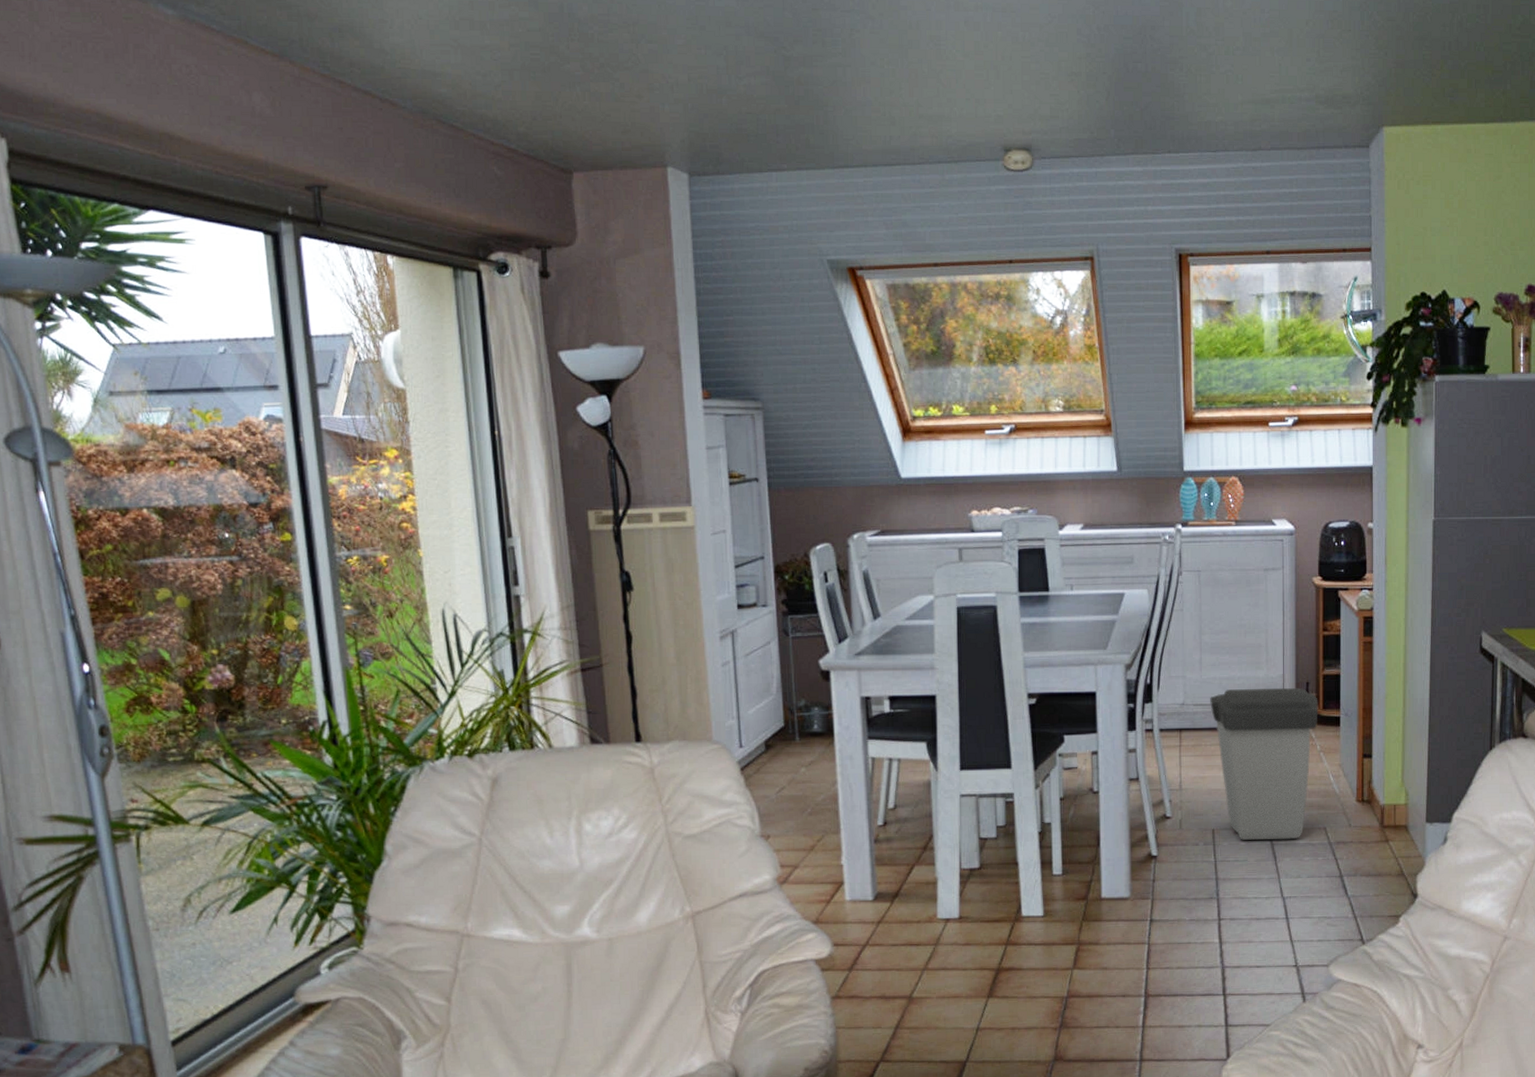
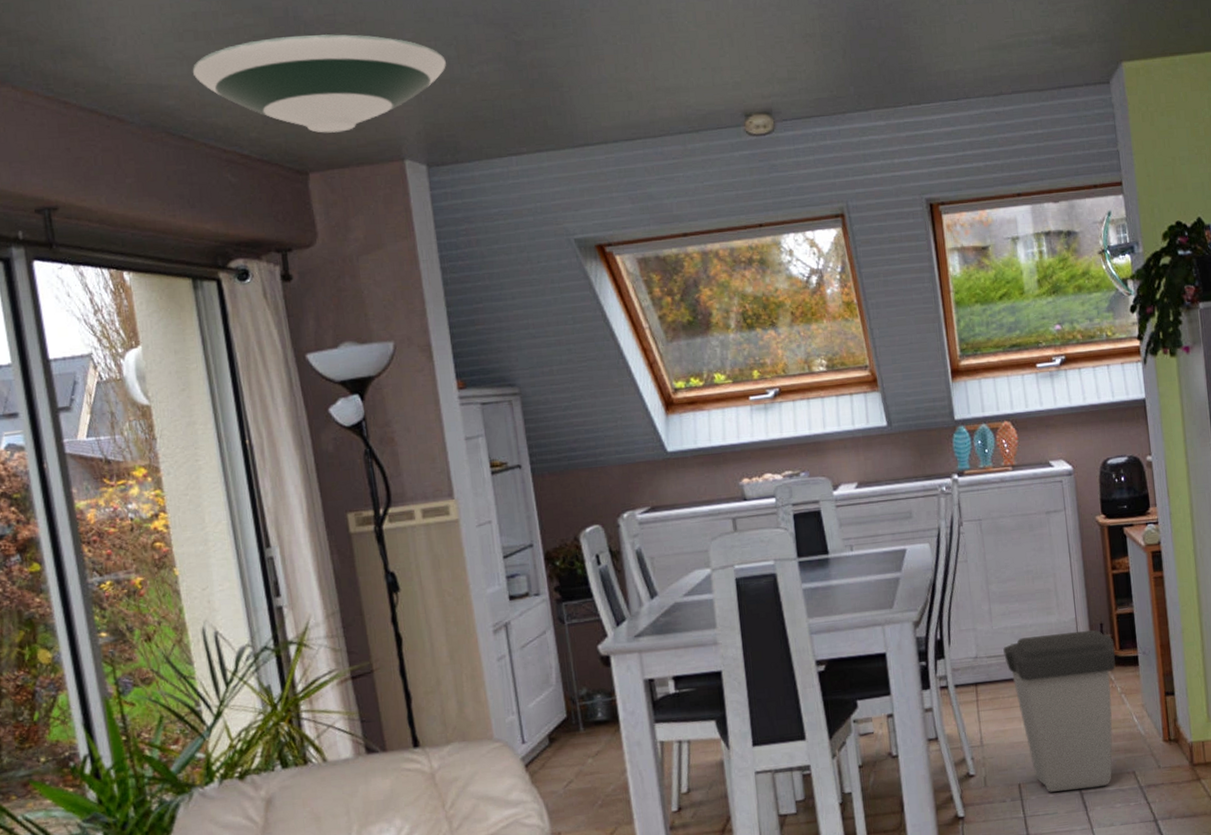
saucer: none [466,33,714,134] -> present [192,34,446,133]

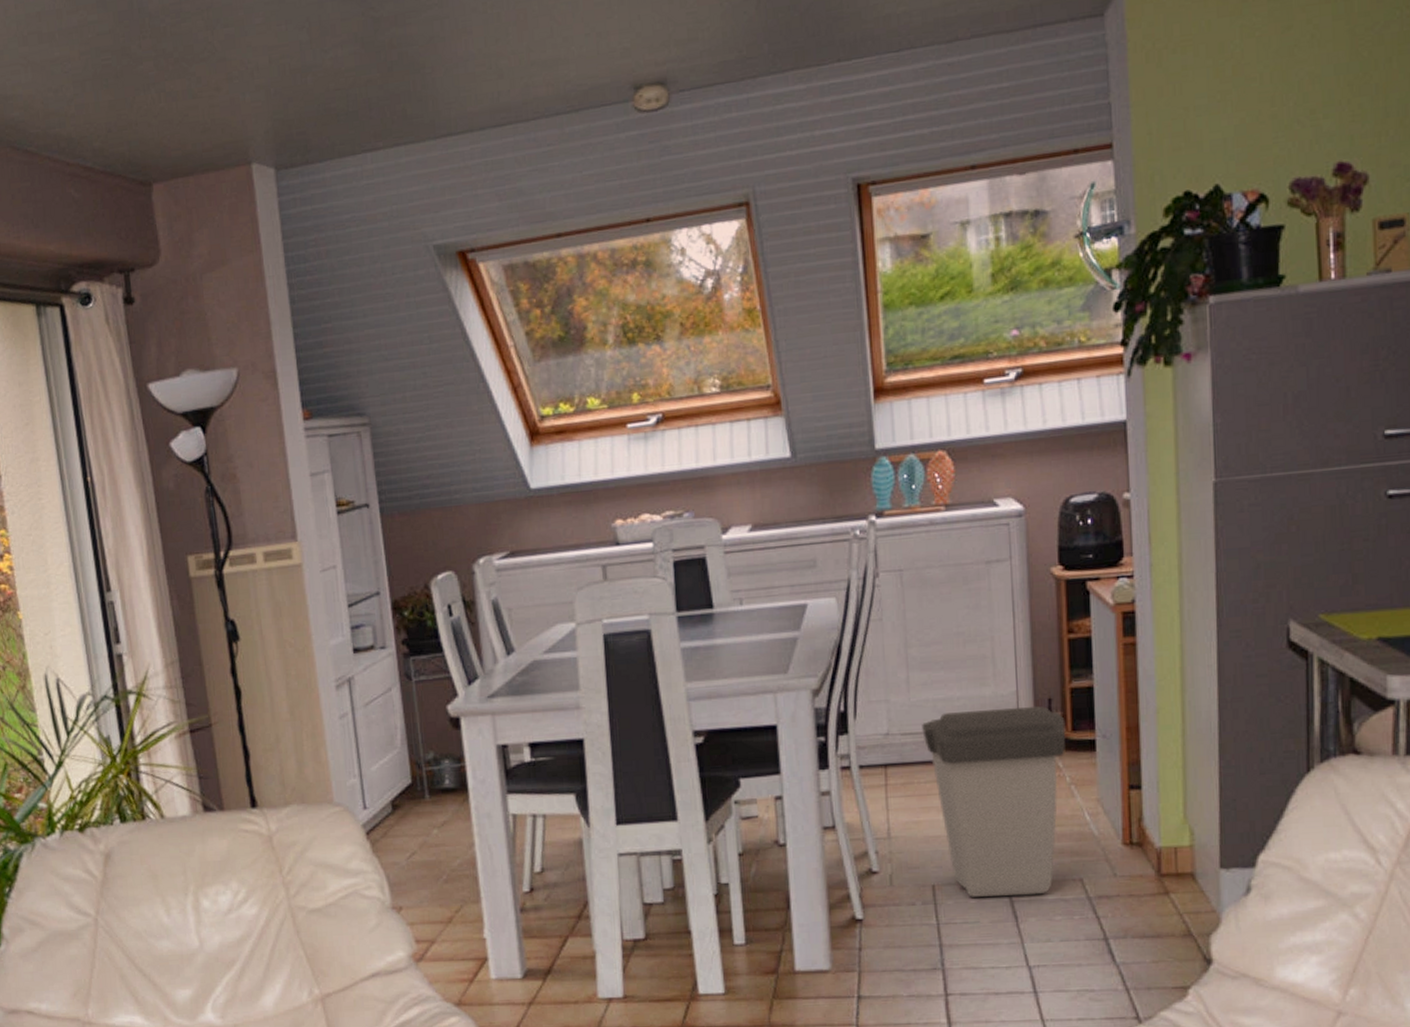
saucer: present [192,34,446,133] -> none [36,24,297,138]

